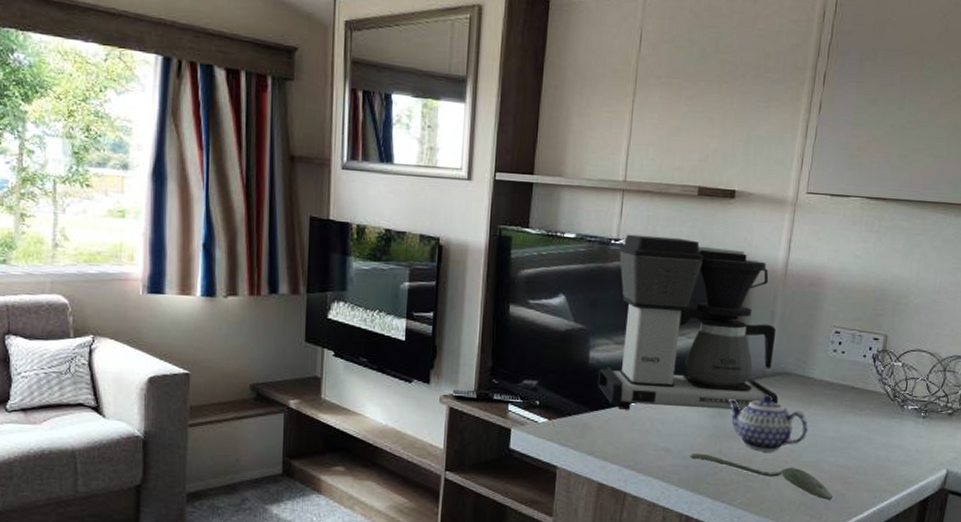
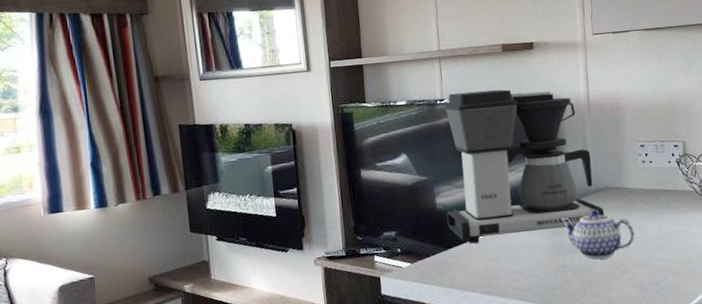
spoon: present [690,453,833,500] -> none [538,268,668,292]

